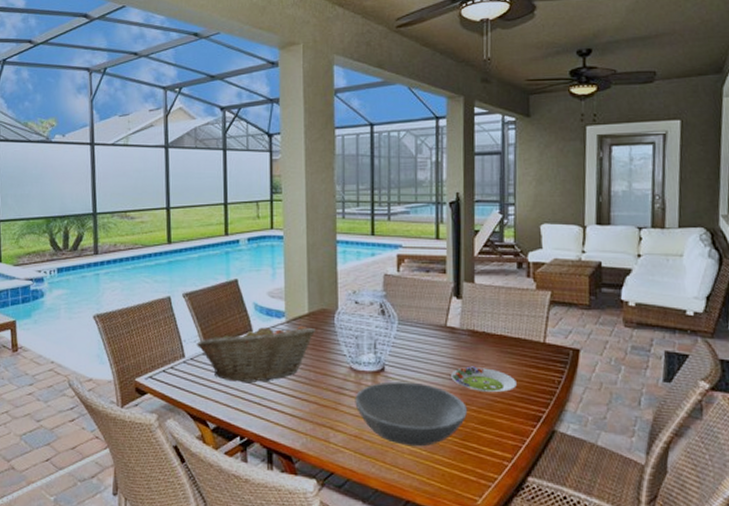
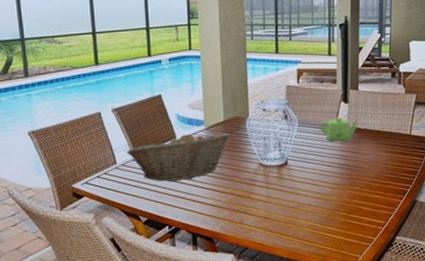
bowl: present [355,381,468,447] -> none [264,171,353,222]
teapot: none [425,316,477,347] -> present [320,118,360,142]
salad plate: present [451,366,516,393] -> none [340,156,389,176]

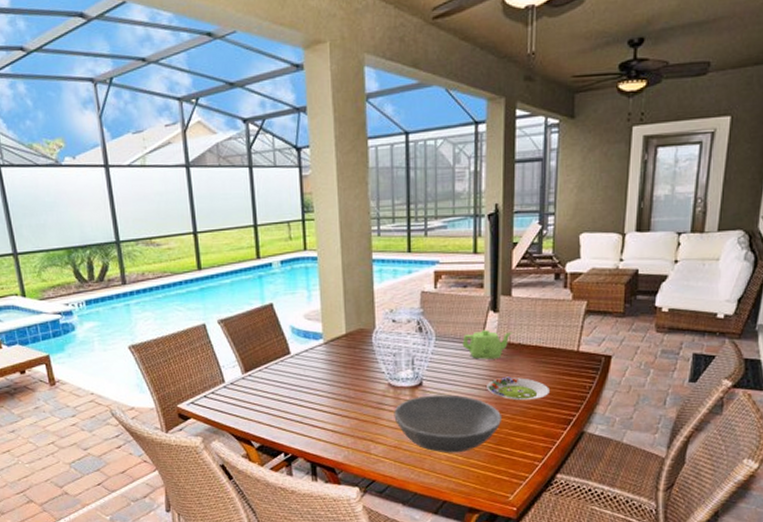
fruit basket: present [126,131,230,182] -> none [235,346,353,403]
bowl: none [264,171,353,222] -> present [394,394,503,453]
salad plate: none [340,156,389,176] -> present [487,376,549,401]

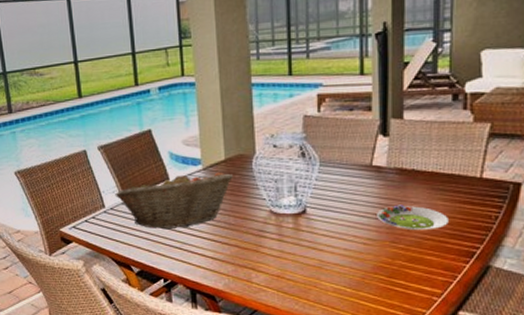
fruit basket: none [235,346,353,403] -> present [115,172,233,229]
bowl: present [394,394,503,453] -> none [276,223,395,285]
teapot: present [462,330,514,359] -> none [349,155,406,186]

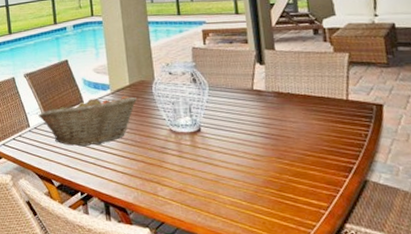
salad plate: present [377,205,448,231] -> none [262,124,325,148]

